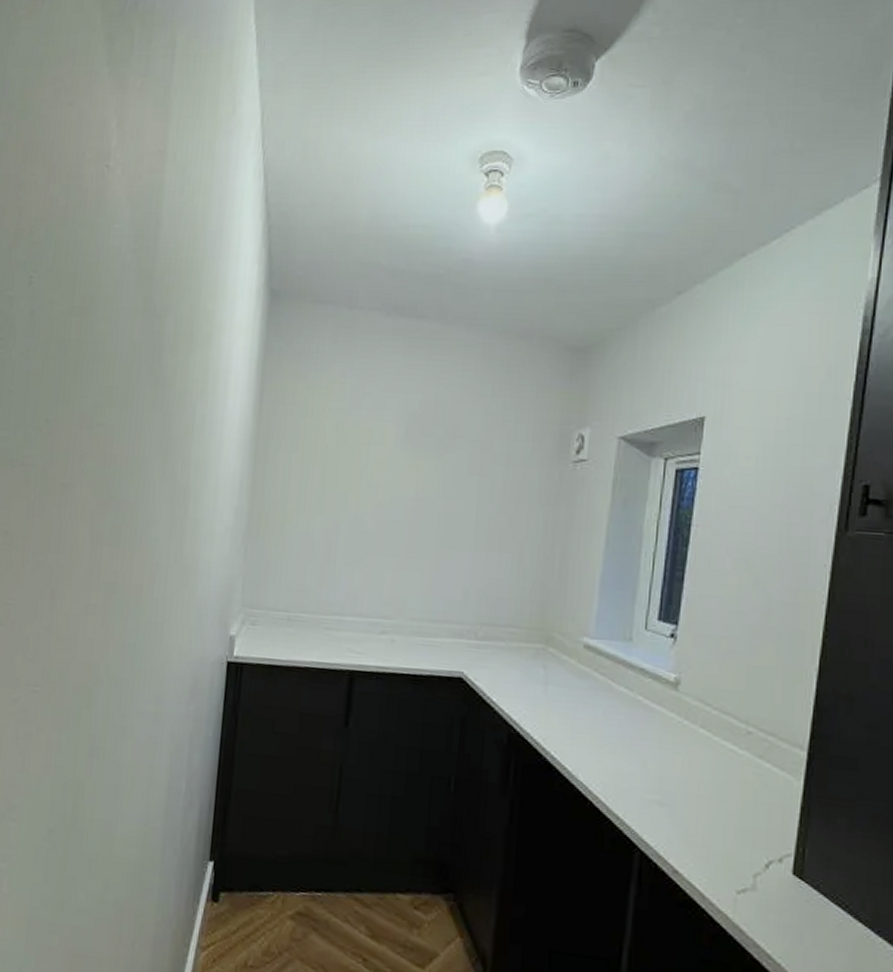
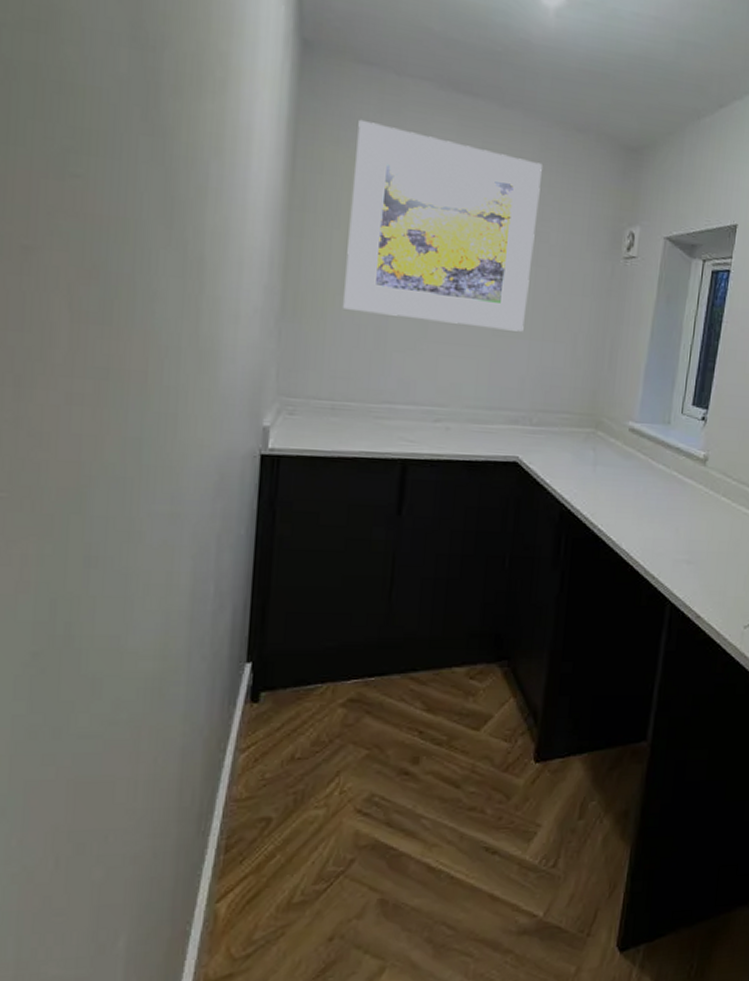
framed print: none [299,352,485,543] -> present [343,119,542,332]

